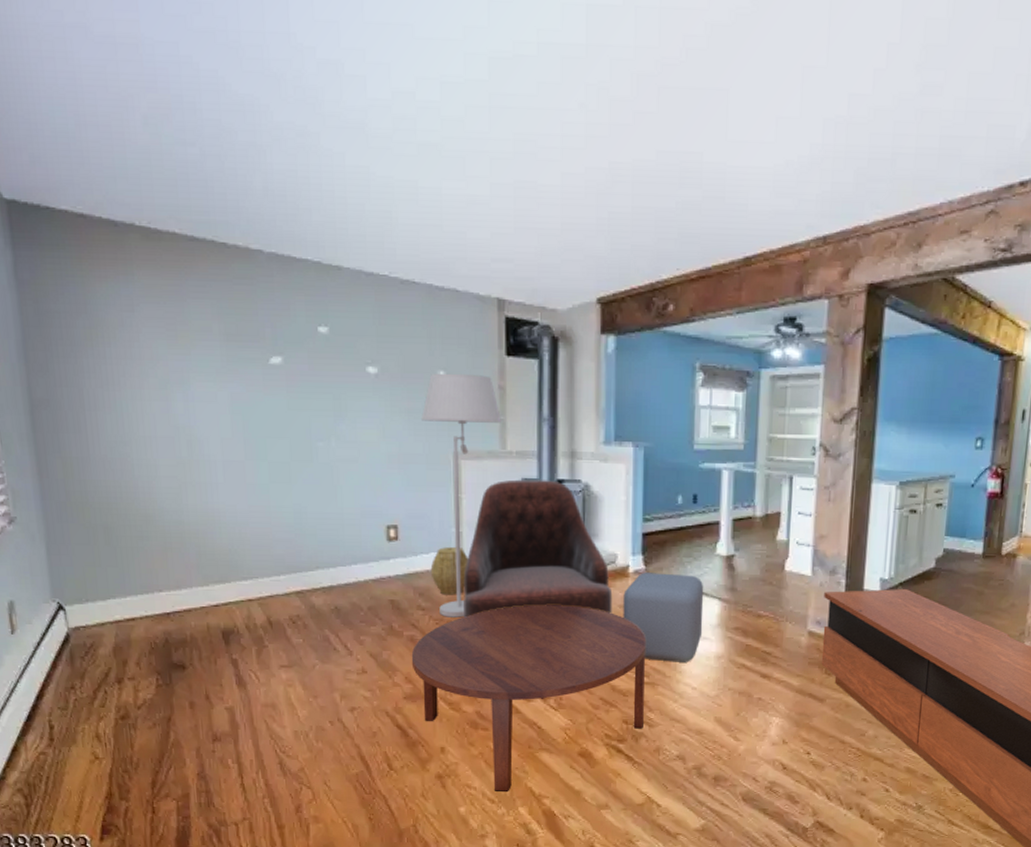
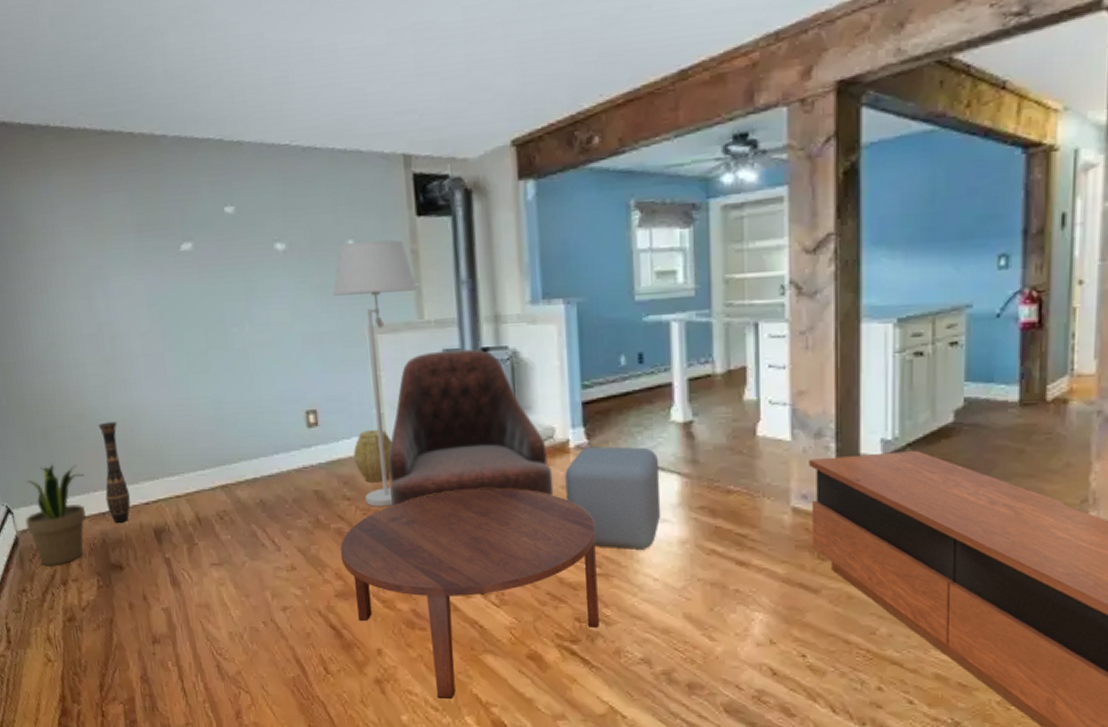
potted plant: none [79,562,150,665] -> present [25,464,86,567]
decorative vase: none [168,524,199,623] -> present [98,422,131,523]

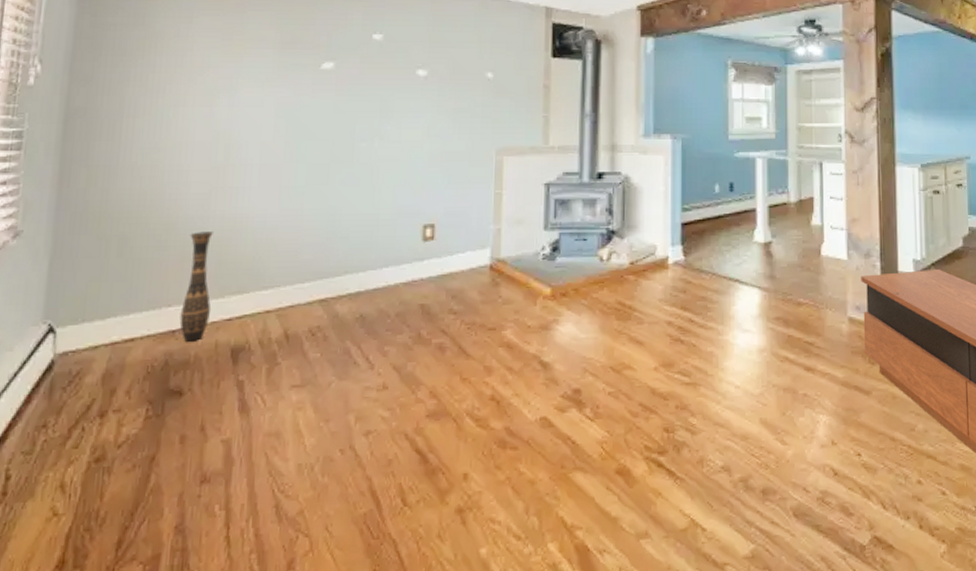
potted plant: present [25,464,86,567] -> none [68,276,160,395]
floor lamp: present [333,240,416,507] -> none [467,74,545,321]
coffee table: present [340,488,599,700] -> none [438,301,687,526]
woven basket: present [353,430,392,483] -> none [465,245,506,296]
armchair: present [388,349,554,507] -> none [498,173,652,320]
cube: present [565,446,661,549] -> none [663,263,744,359]

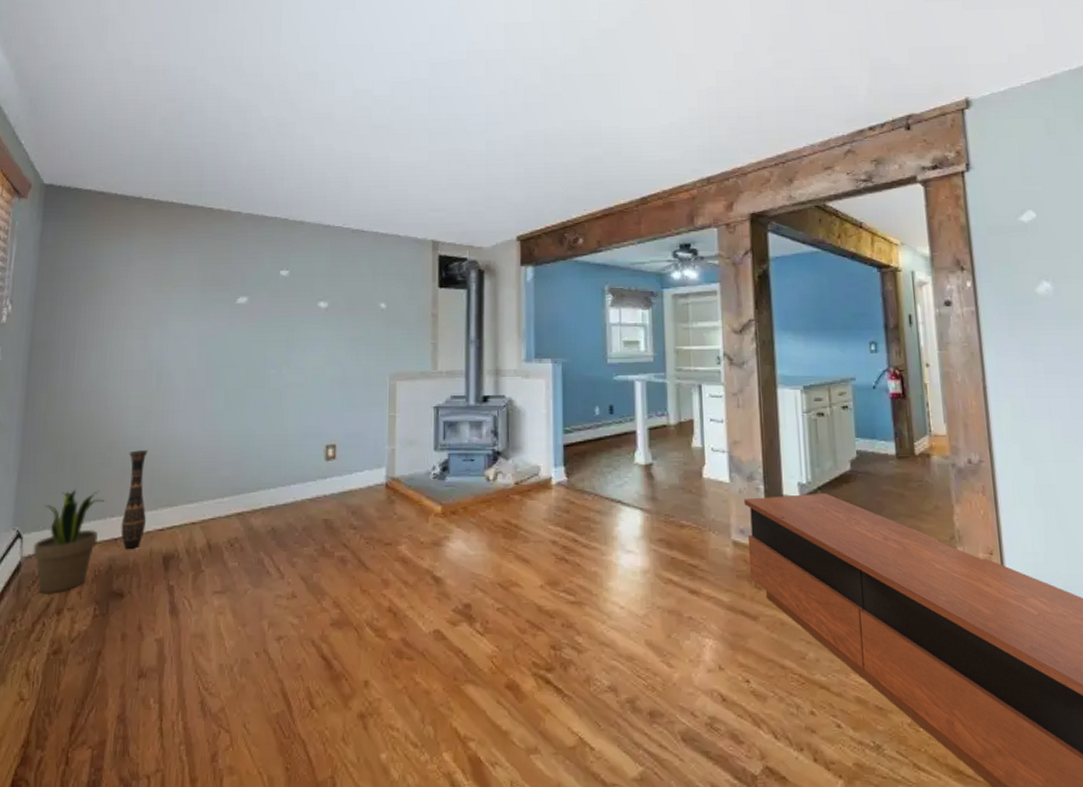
potted plant: none [68,276,160,395] -> present [32,489,105,594]

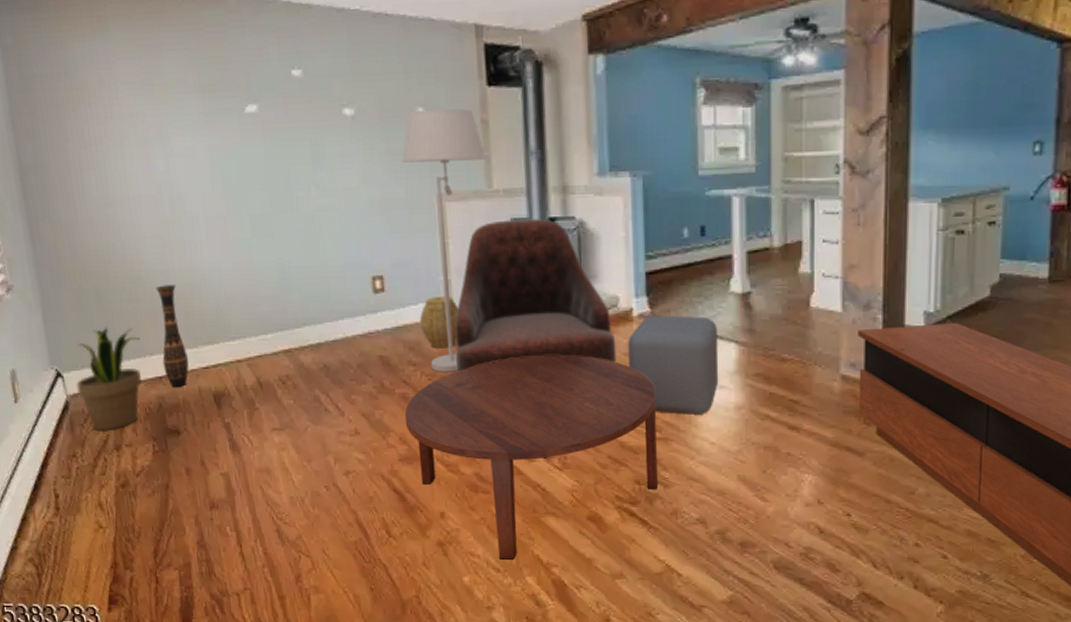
coffee table: none [340,520,572,734] -> present [404,355,658,561]
floor lamp: none [363,304,433,536] -> present [402,108,486,372]
woven basket: none [363,464,400,513] -> present [419,297,459,349]
armchair: none [393,397,537,536] -> present [454,219,617,372]
cube: none [547,484,627,578] -> present [628,315,719,415]

